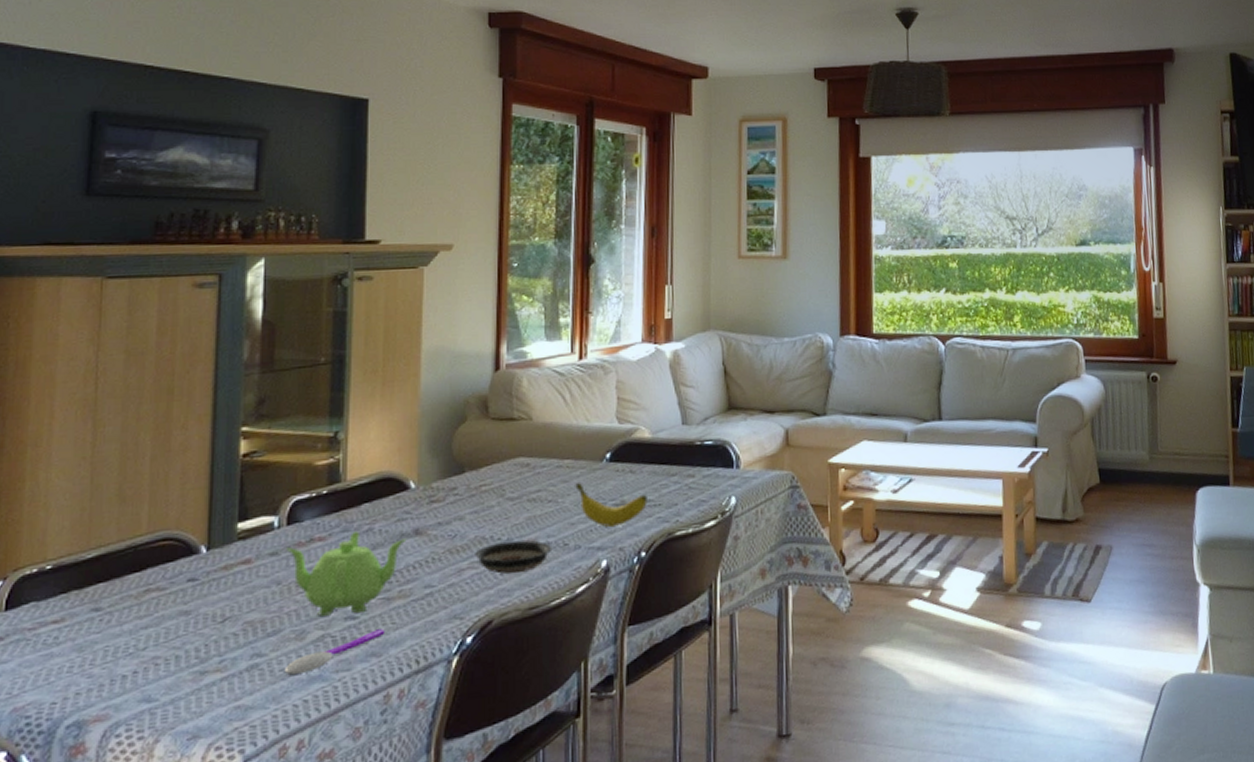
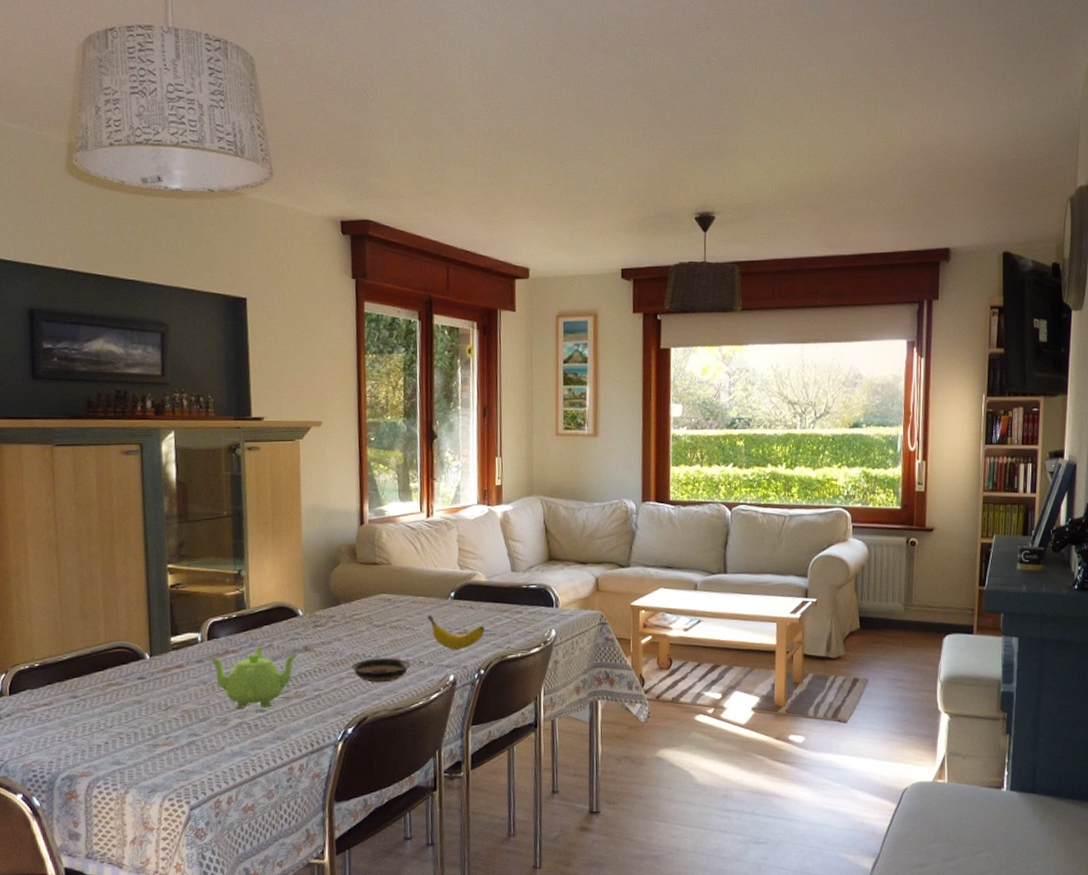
spoon: present [285,629,386,675] -> none [215,720,287,750]

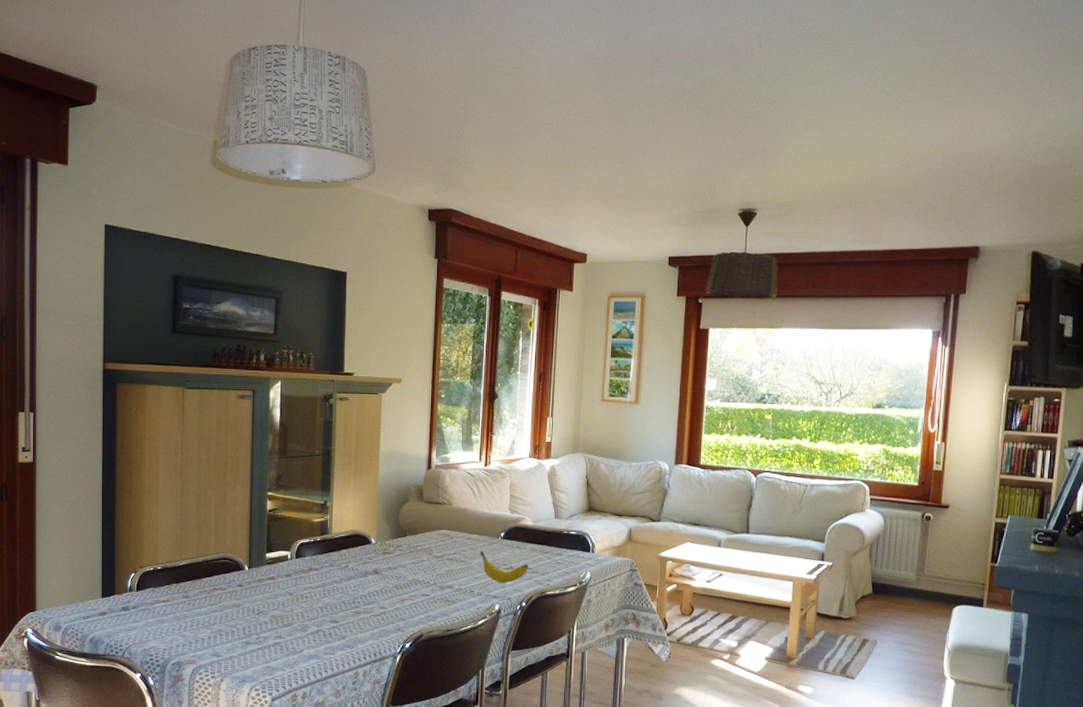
teapot: present [208,646,299,709] -> none [295,567,369,619]
saucer: present [351,657,411,683] -> none [412,584,463,607]

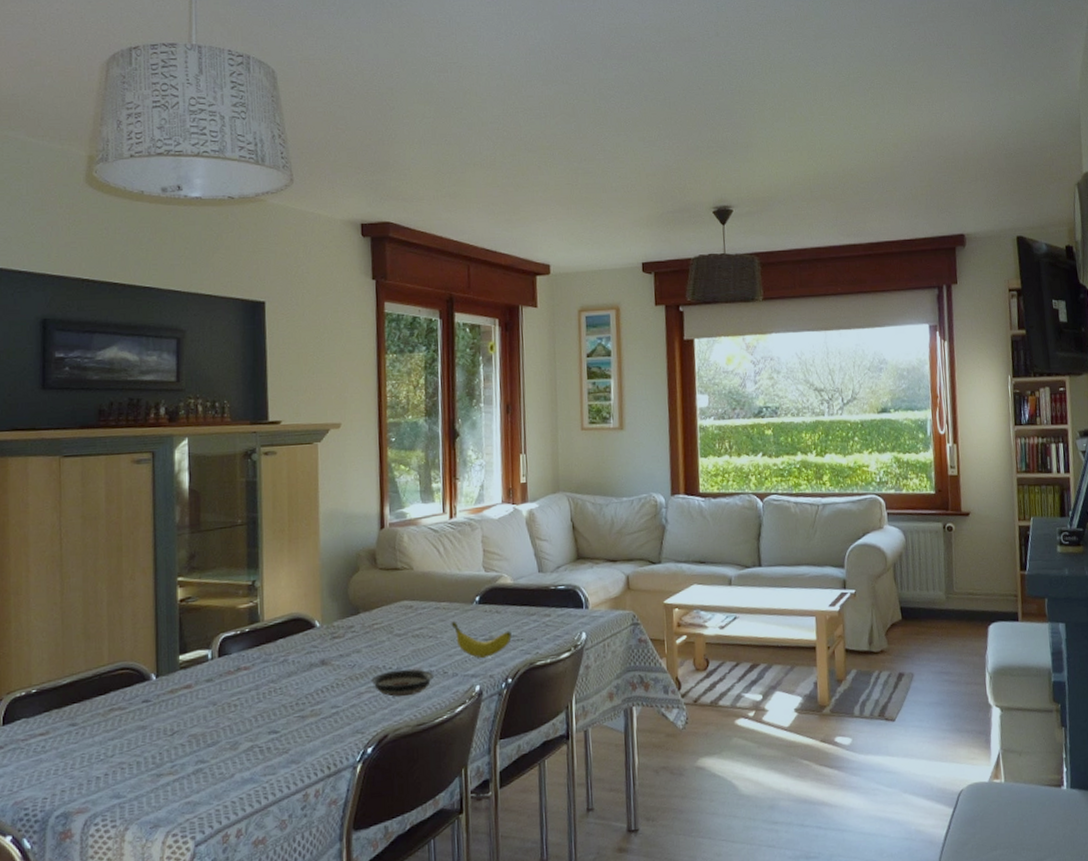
saucer: none [412,584,463,607] -> present [371,669,435,697]

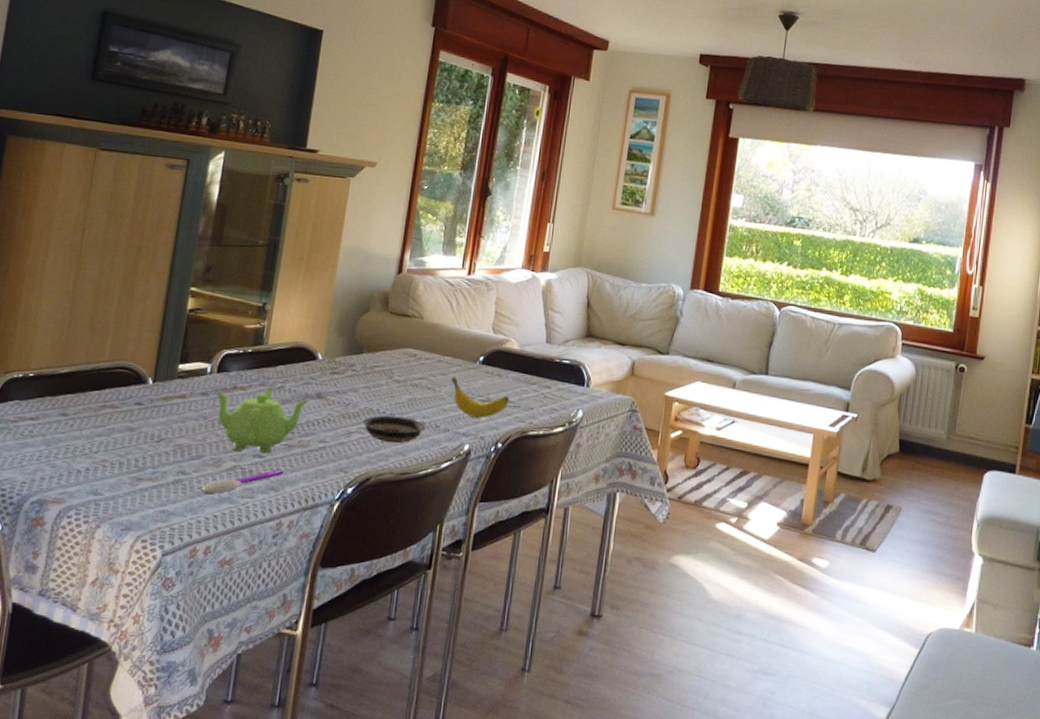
teapot: none [218,662,315,731] -> present [214,387,310,453]
spoon: none [224,741,302,777] -> present [202,469,284,494]

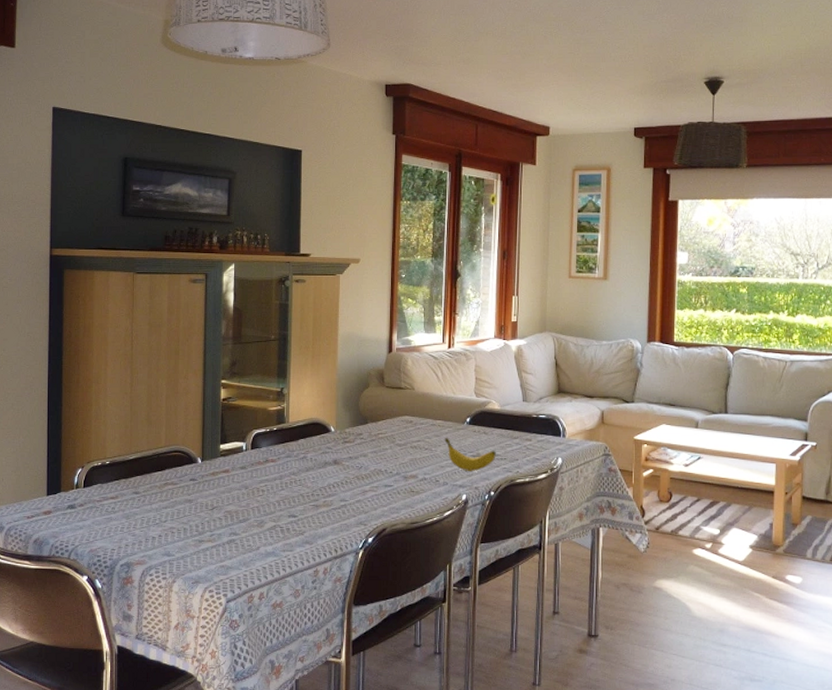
spoon: present [202,469,284,494] -> none [251,526,315,549]
teapot: present [214,387,310,453] -> none [250,458,329,513]
saucer: present [362,415,426,443] -> none [374,474,428,498]

